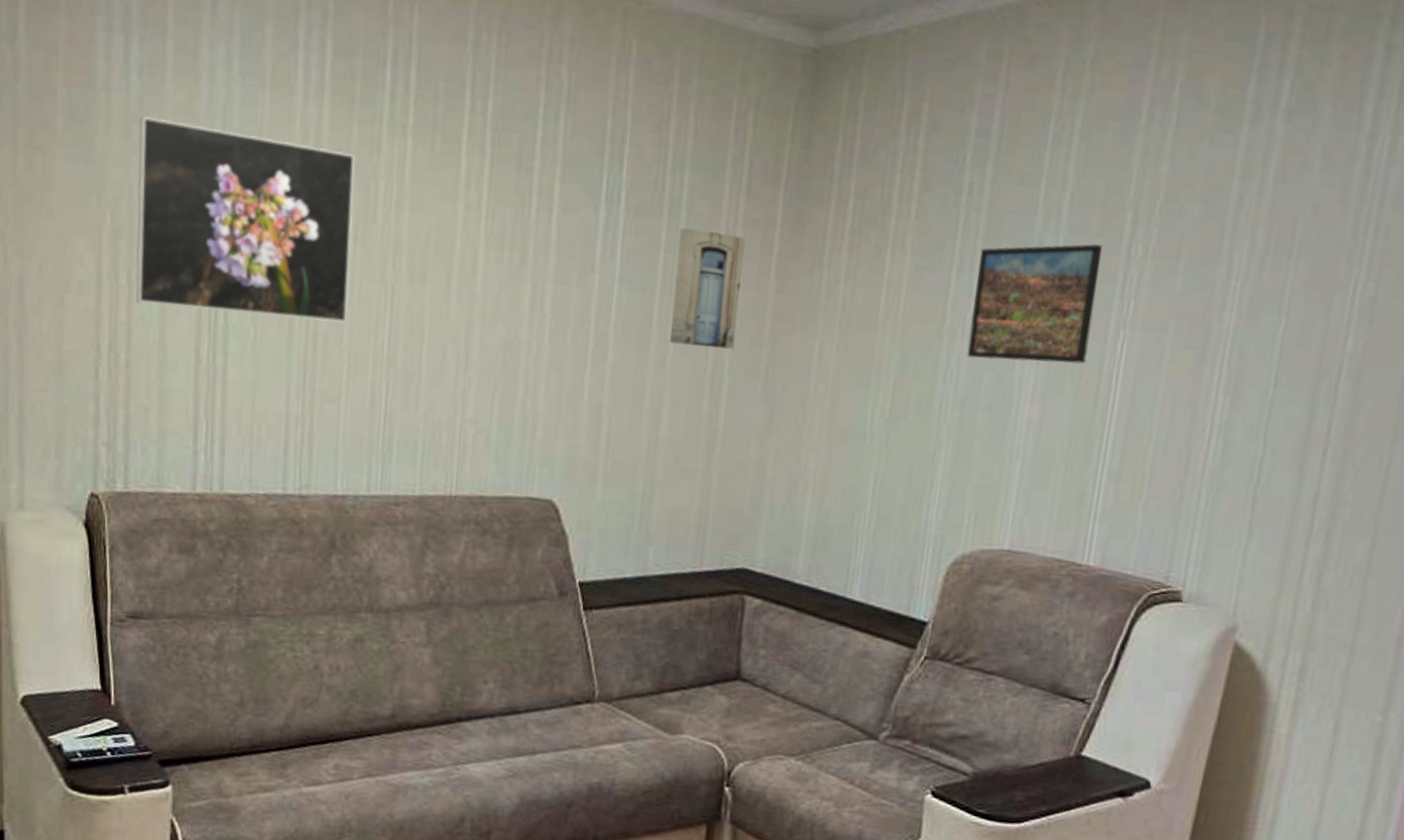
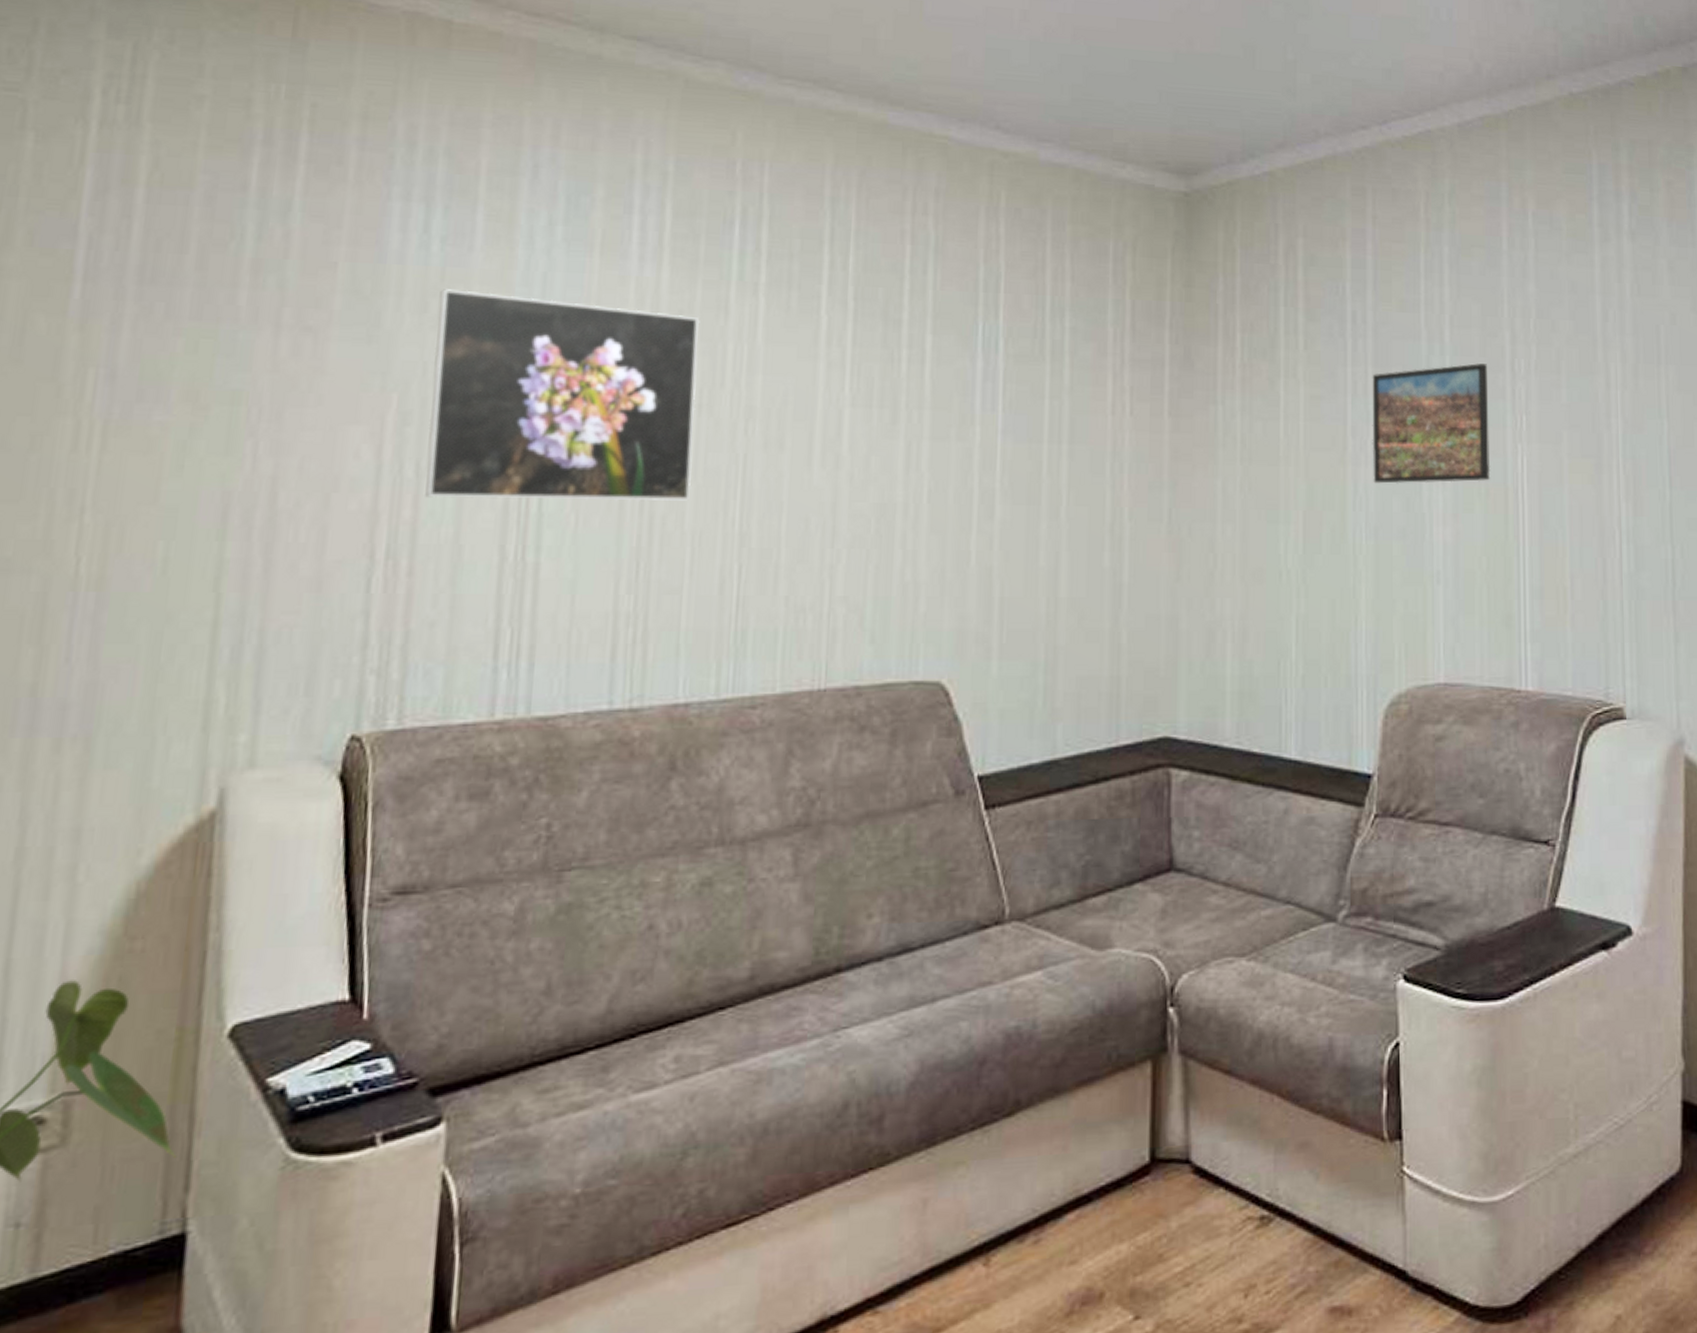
wall art: present [669,228,745,349] -> none [1062,373,1134,496]

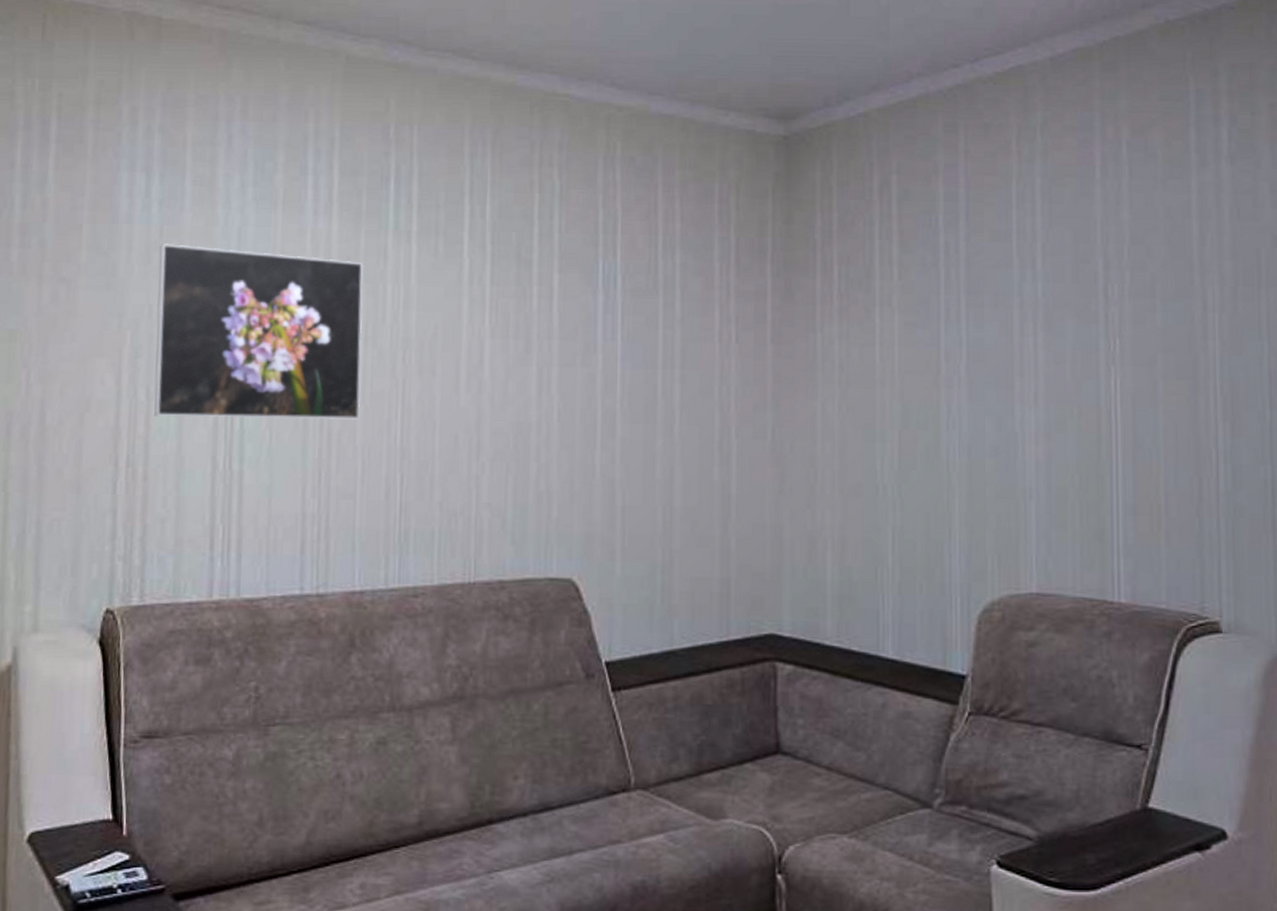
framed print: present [1372,363,1491,484] -> none [964,289,1083,405]

